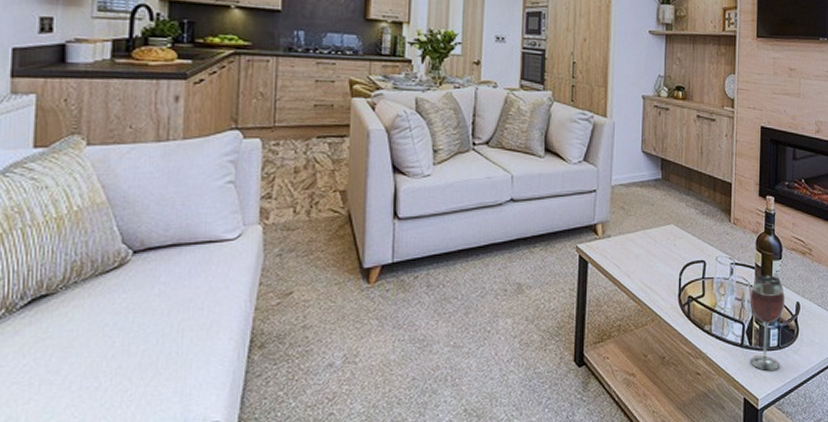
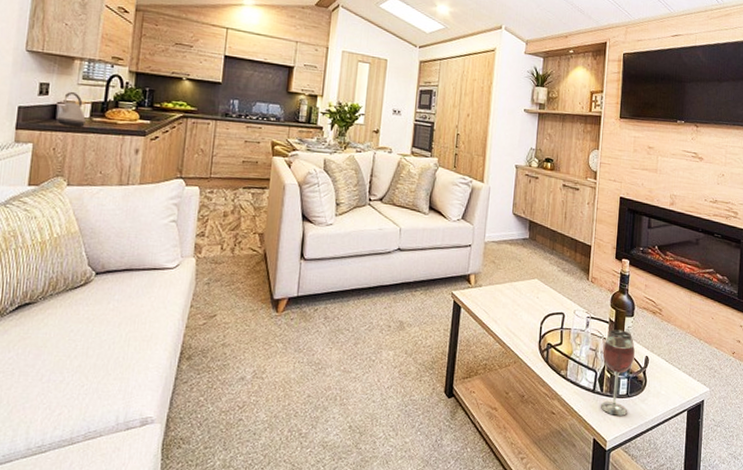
kettle: none [67,26,106,73] -> present [57,91,86,128]

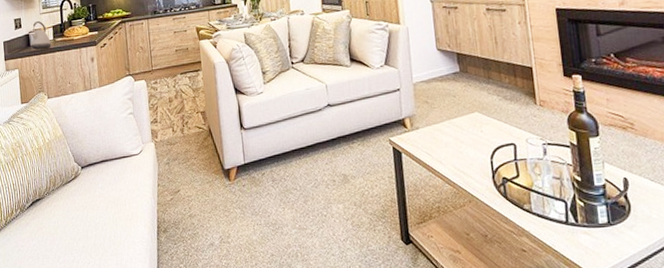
wineglass: present [601,329,636,416] -> none [568,152,613,247]

